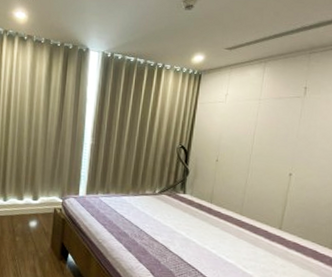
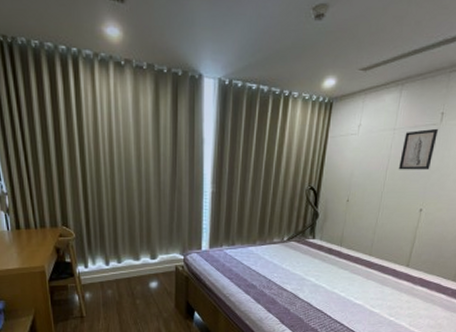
wall art: none [266,100,302,138] -> present [399,128,438,170]

